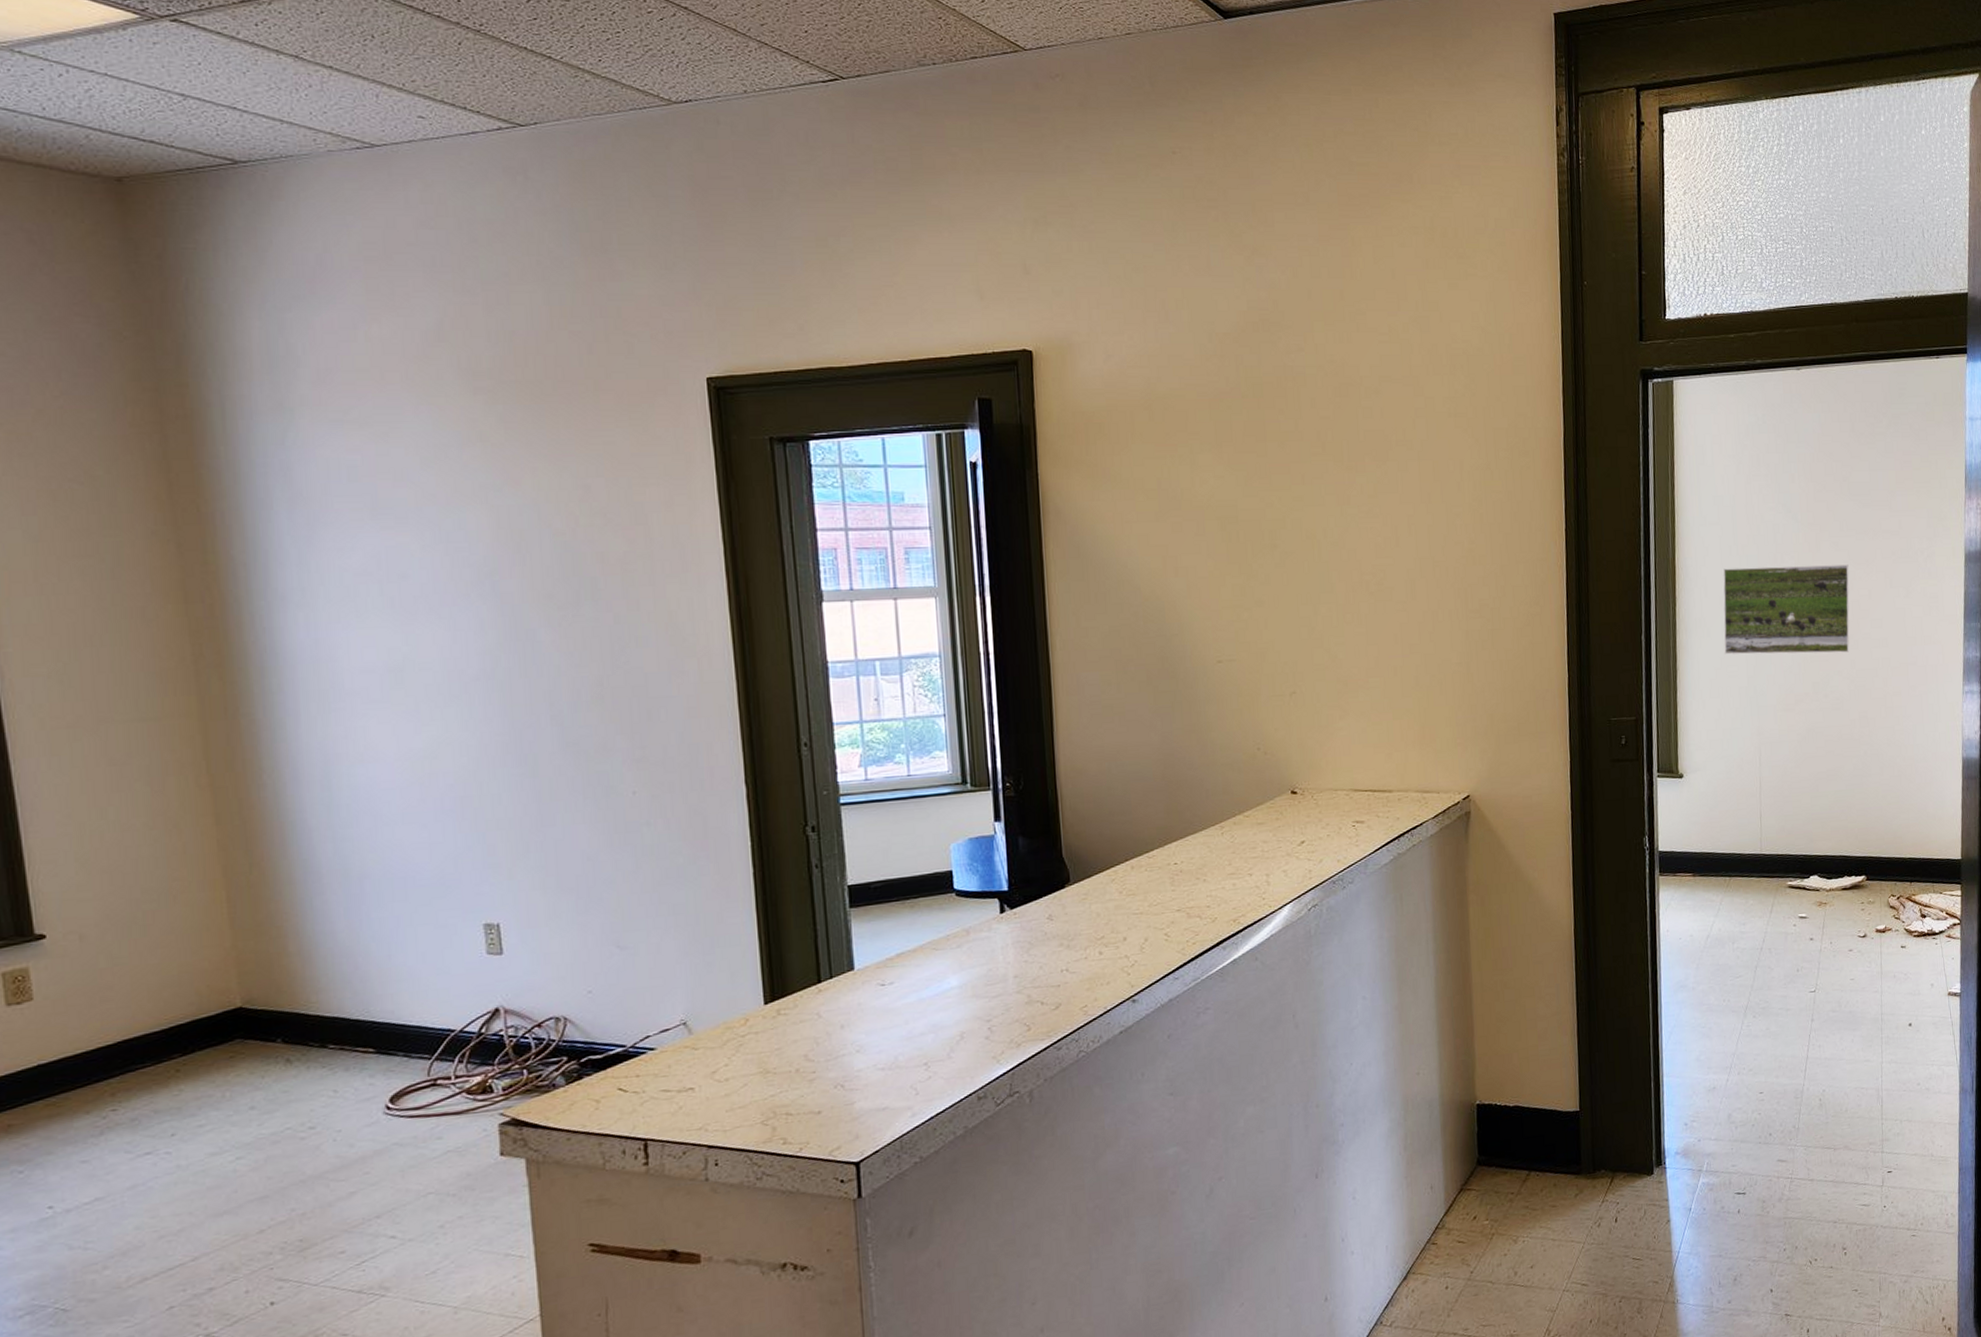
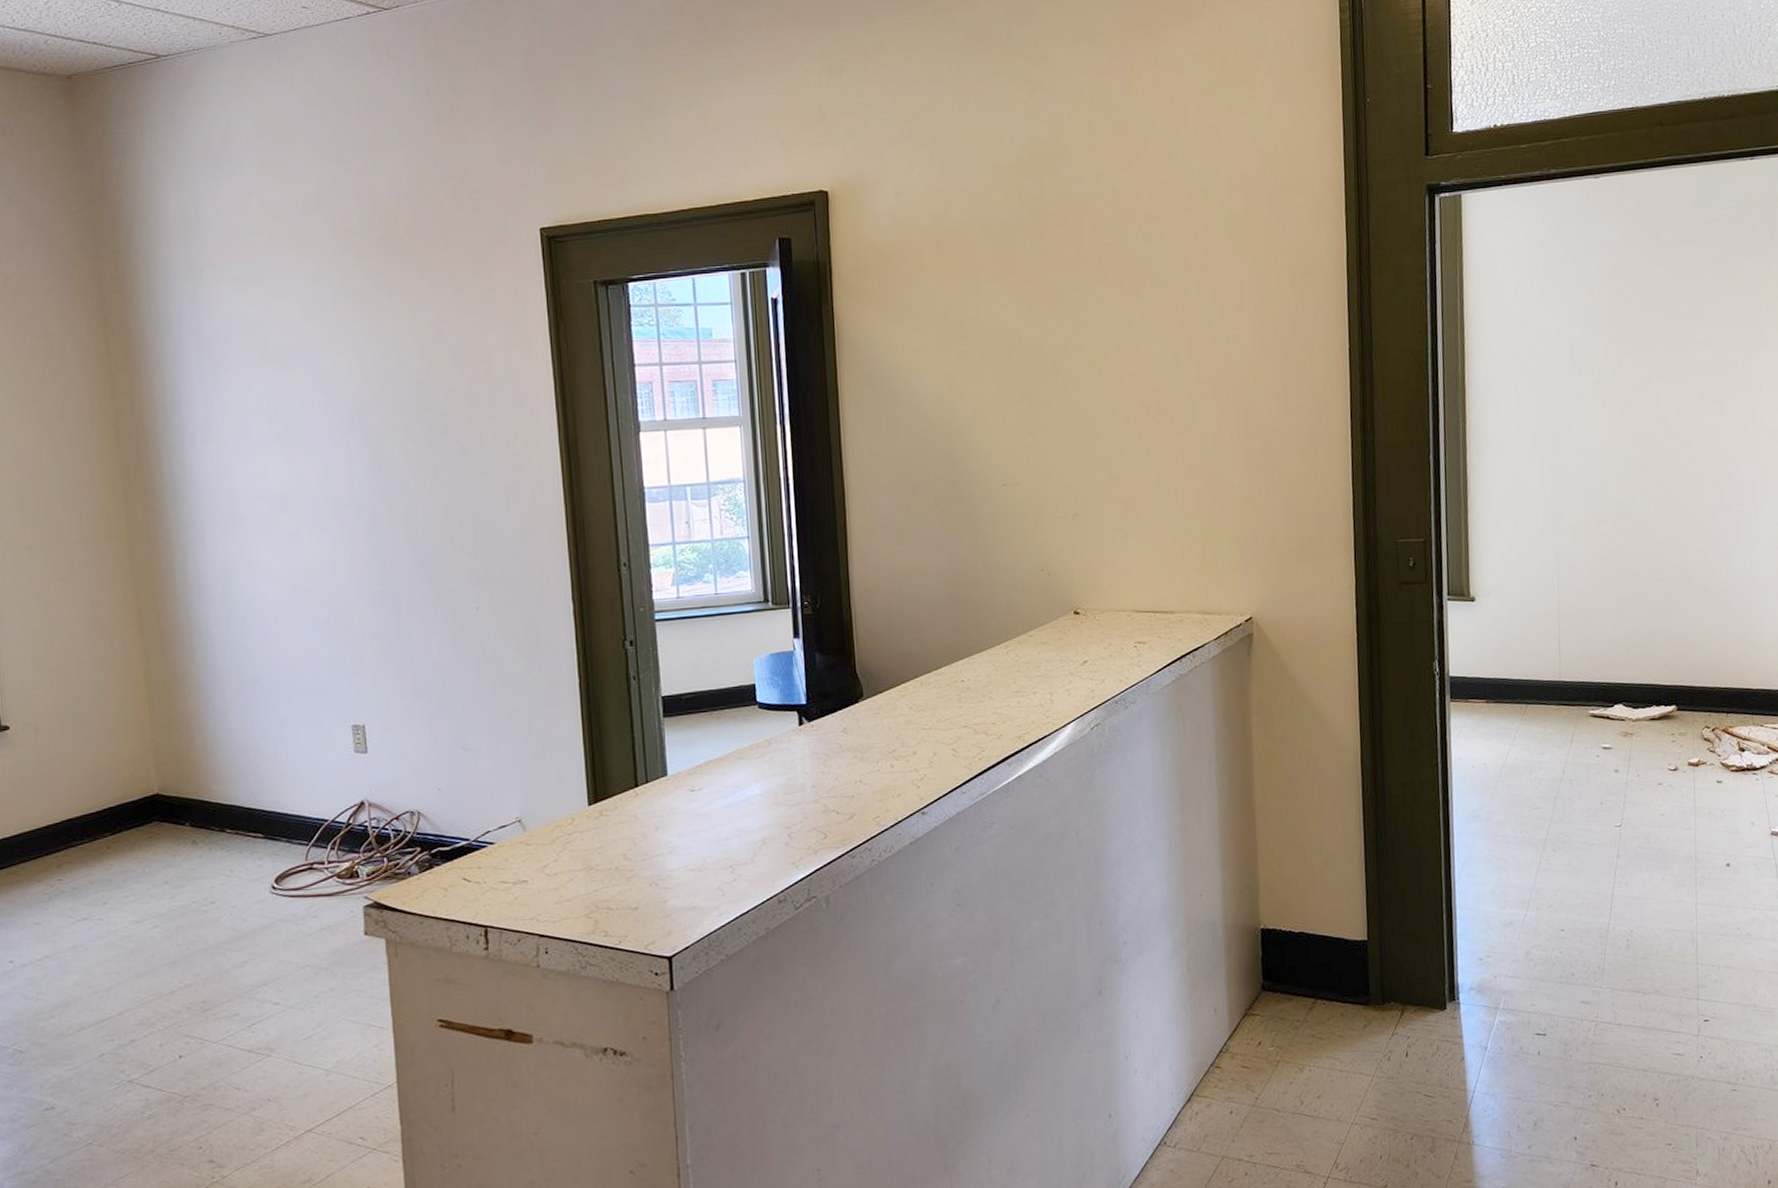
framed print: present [1723,564,1850,655] -> none [1516,379,1656,474]

